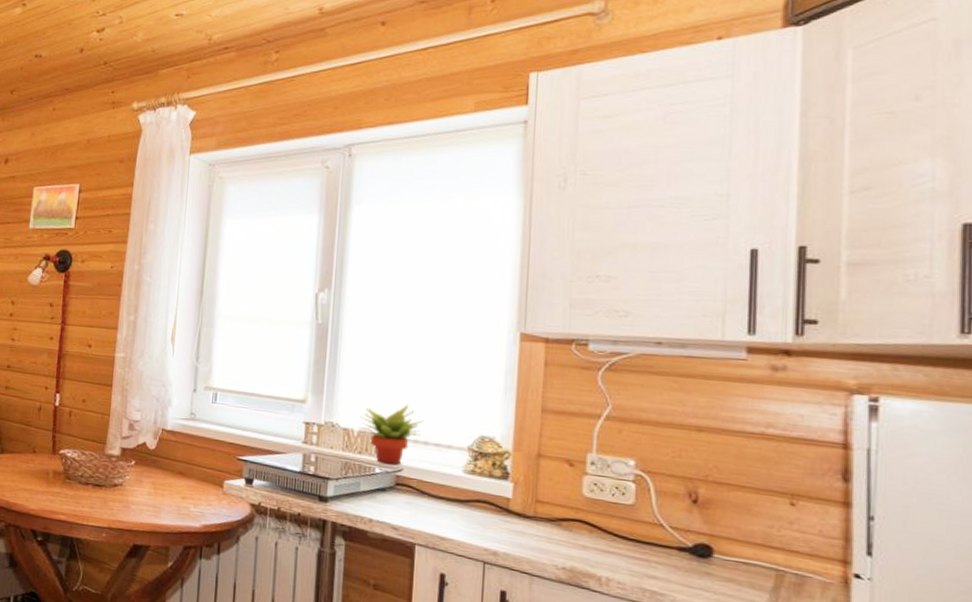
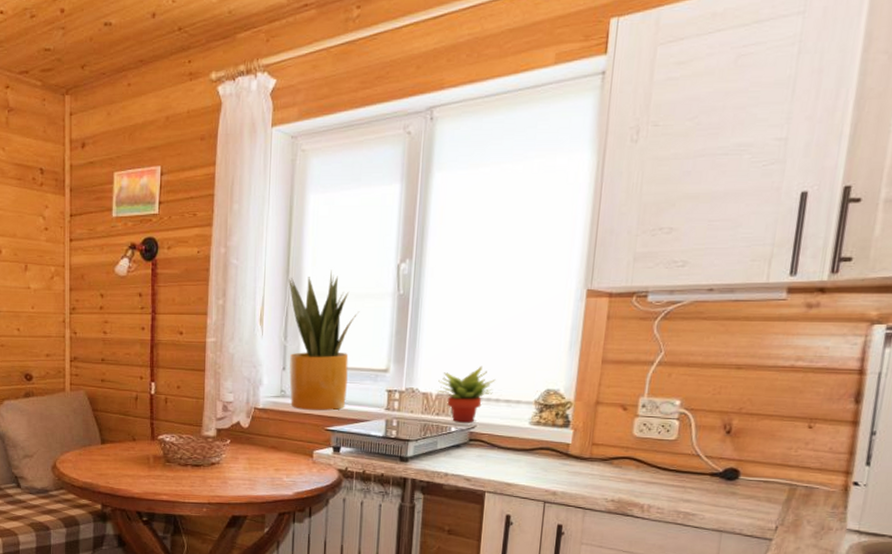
planter: none [200,293,276,439] -> present [289,269,360,411]

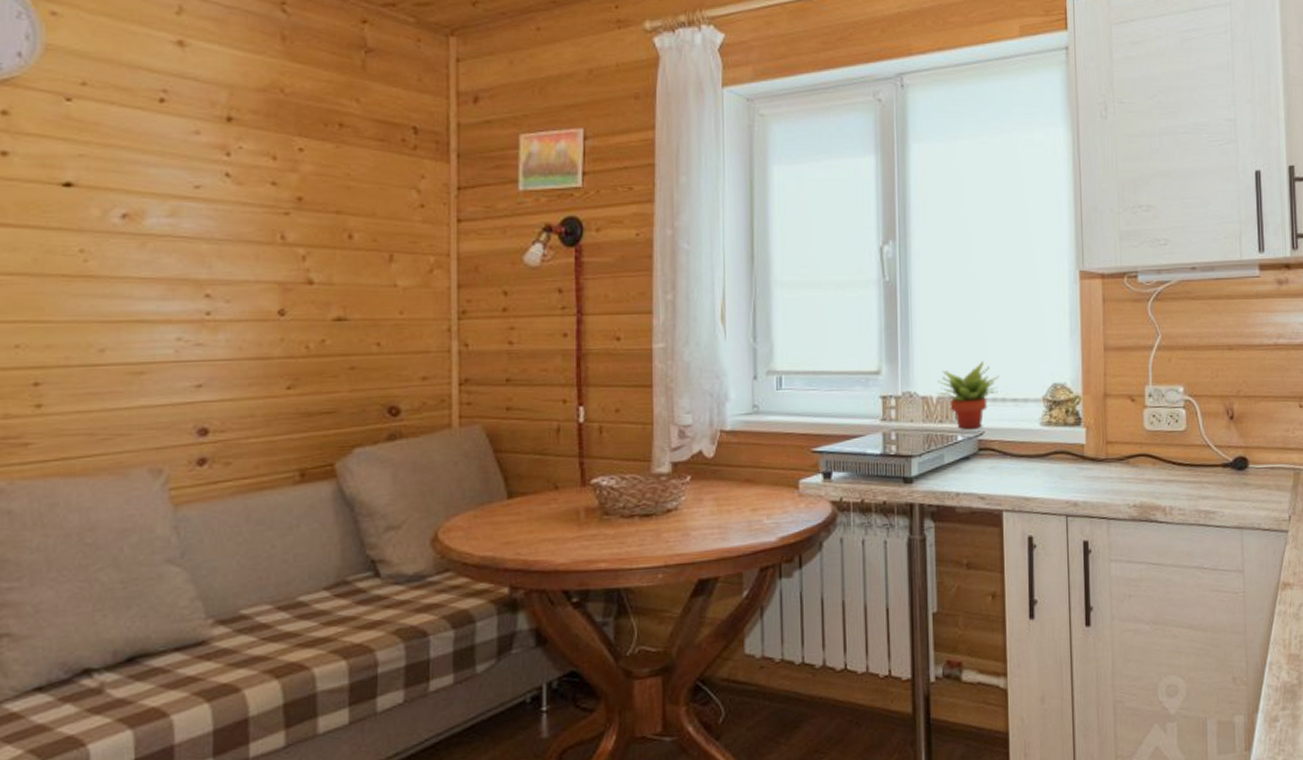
planter: present [289,269,360,411] -> none [754,254,842,429]

